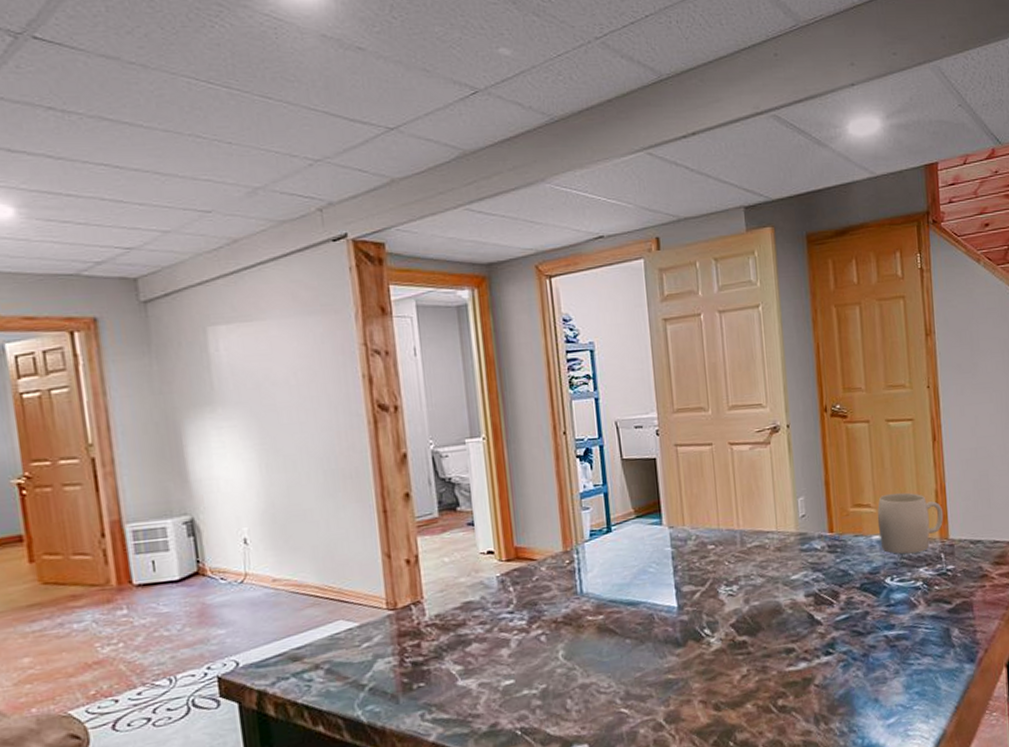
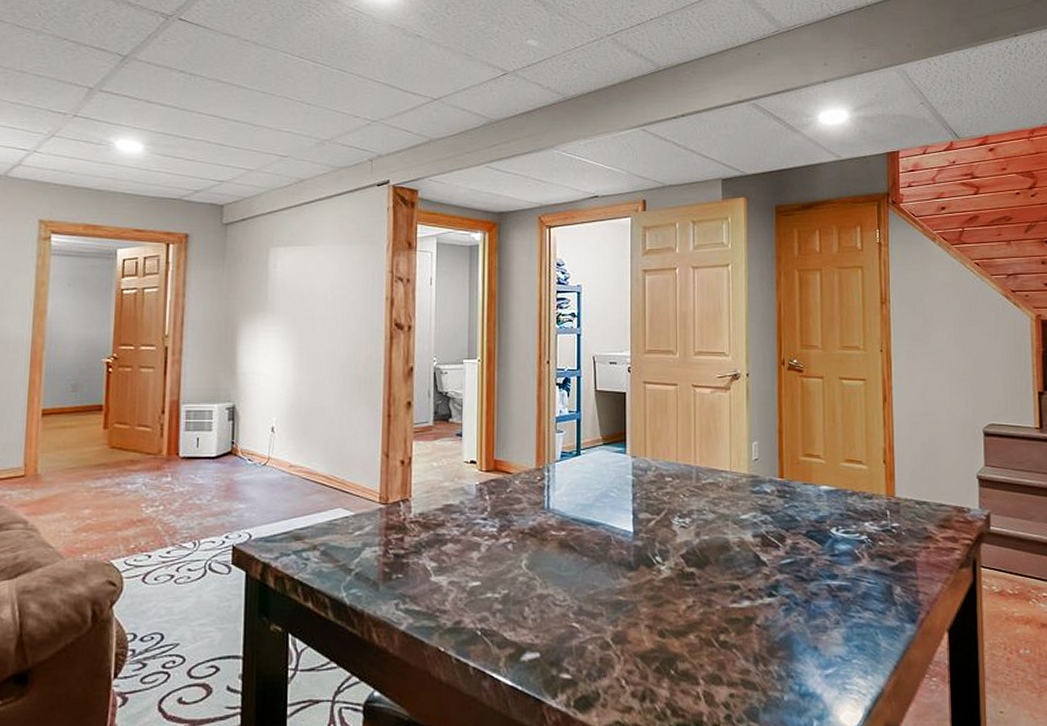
mug: present [877,492,944,554] -> none [826,447,891,507]

